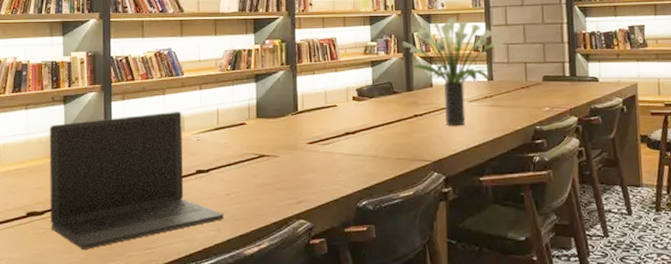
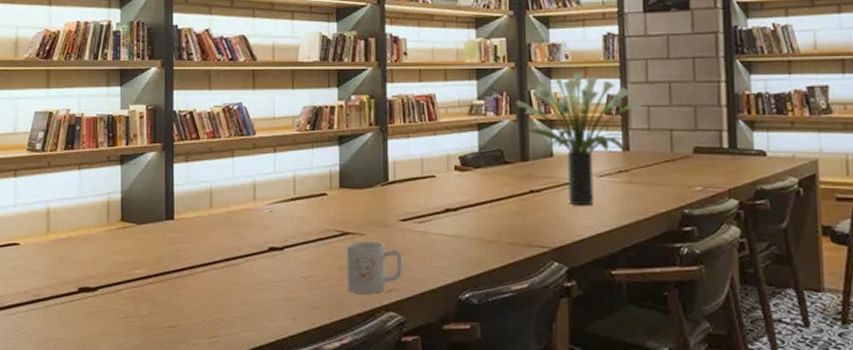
laptop: present [49,112,224,249] -> none [103,178,300,334]
mug: none [264,162,311,205] -> present [347,241,403,294]

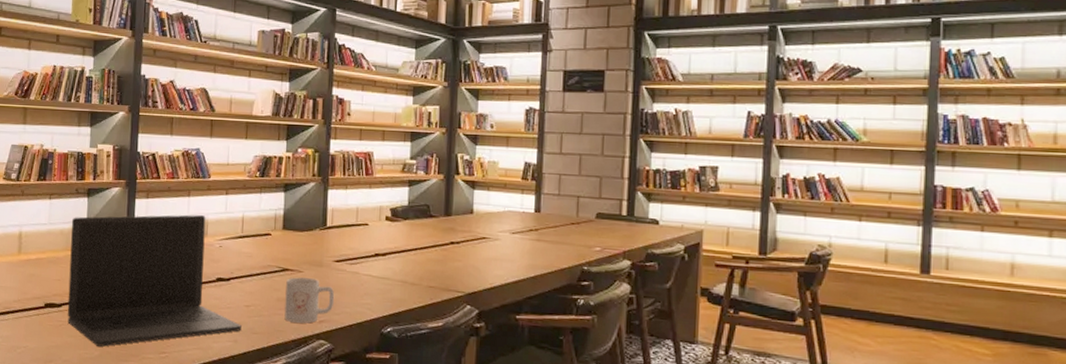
laptop: none [103,178,300,334] -> present [67,214,242,347]
potted plant: present [517,71,643,206] -> none [445,140,555,258]

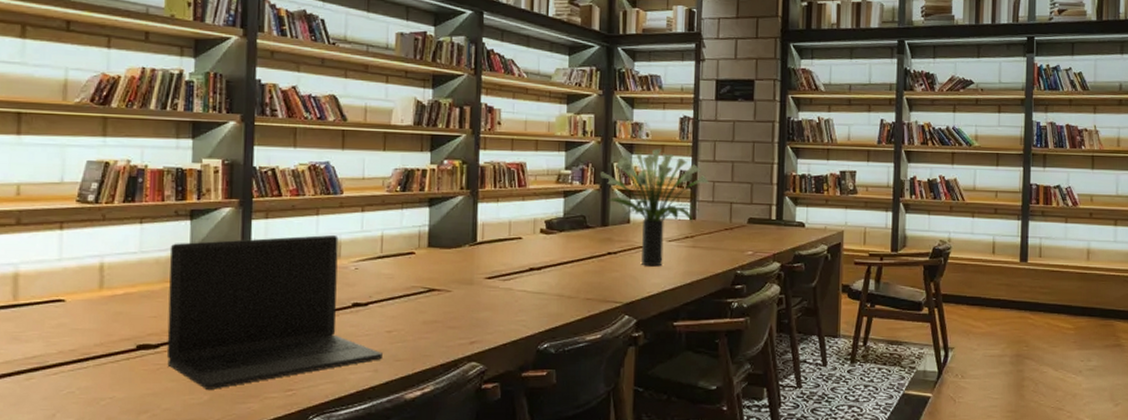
mug: present [284,277,335,323] -> none [431,297,487,346]
potted plant: none [445,140,555,258] -> present [601,148,709,267]

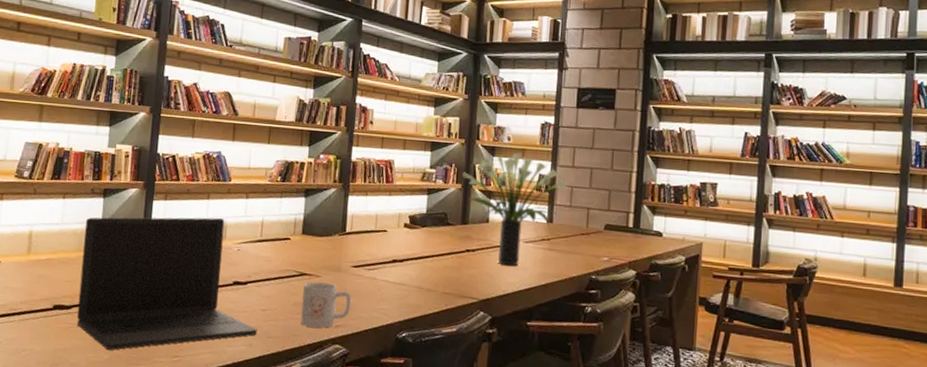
mug: none [431,297,487,346] -> present [300,282,352,328]

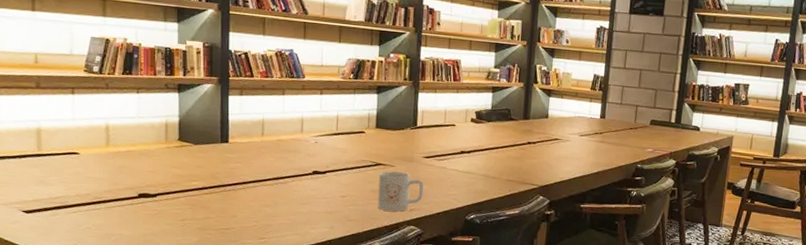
laptop: present [76,217,257,350] -> none [162,111,338,234]
potted plant: present [463,152,567,266] -> none [525,54,619,157]

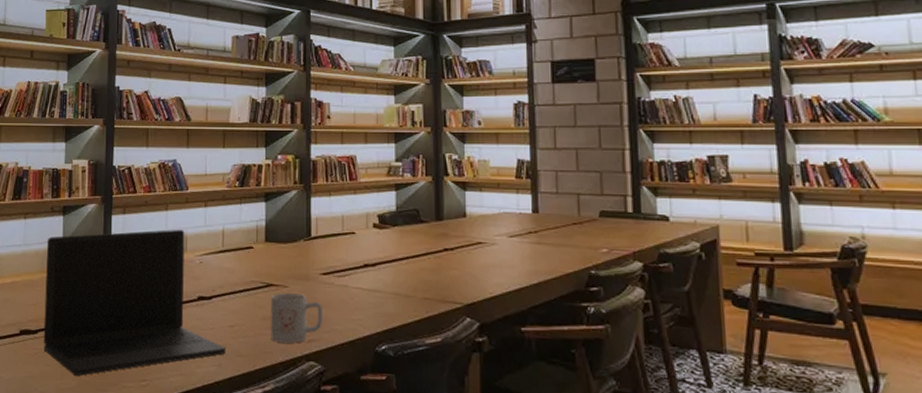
laptop: none [162,111,338,234] -> present [43,230,226,376]

